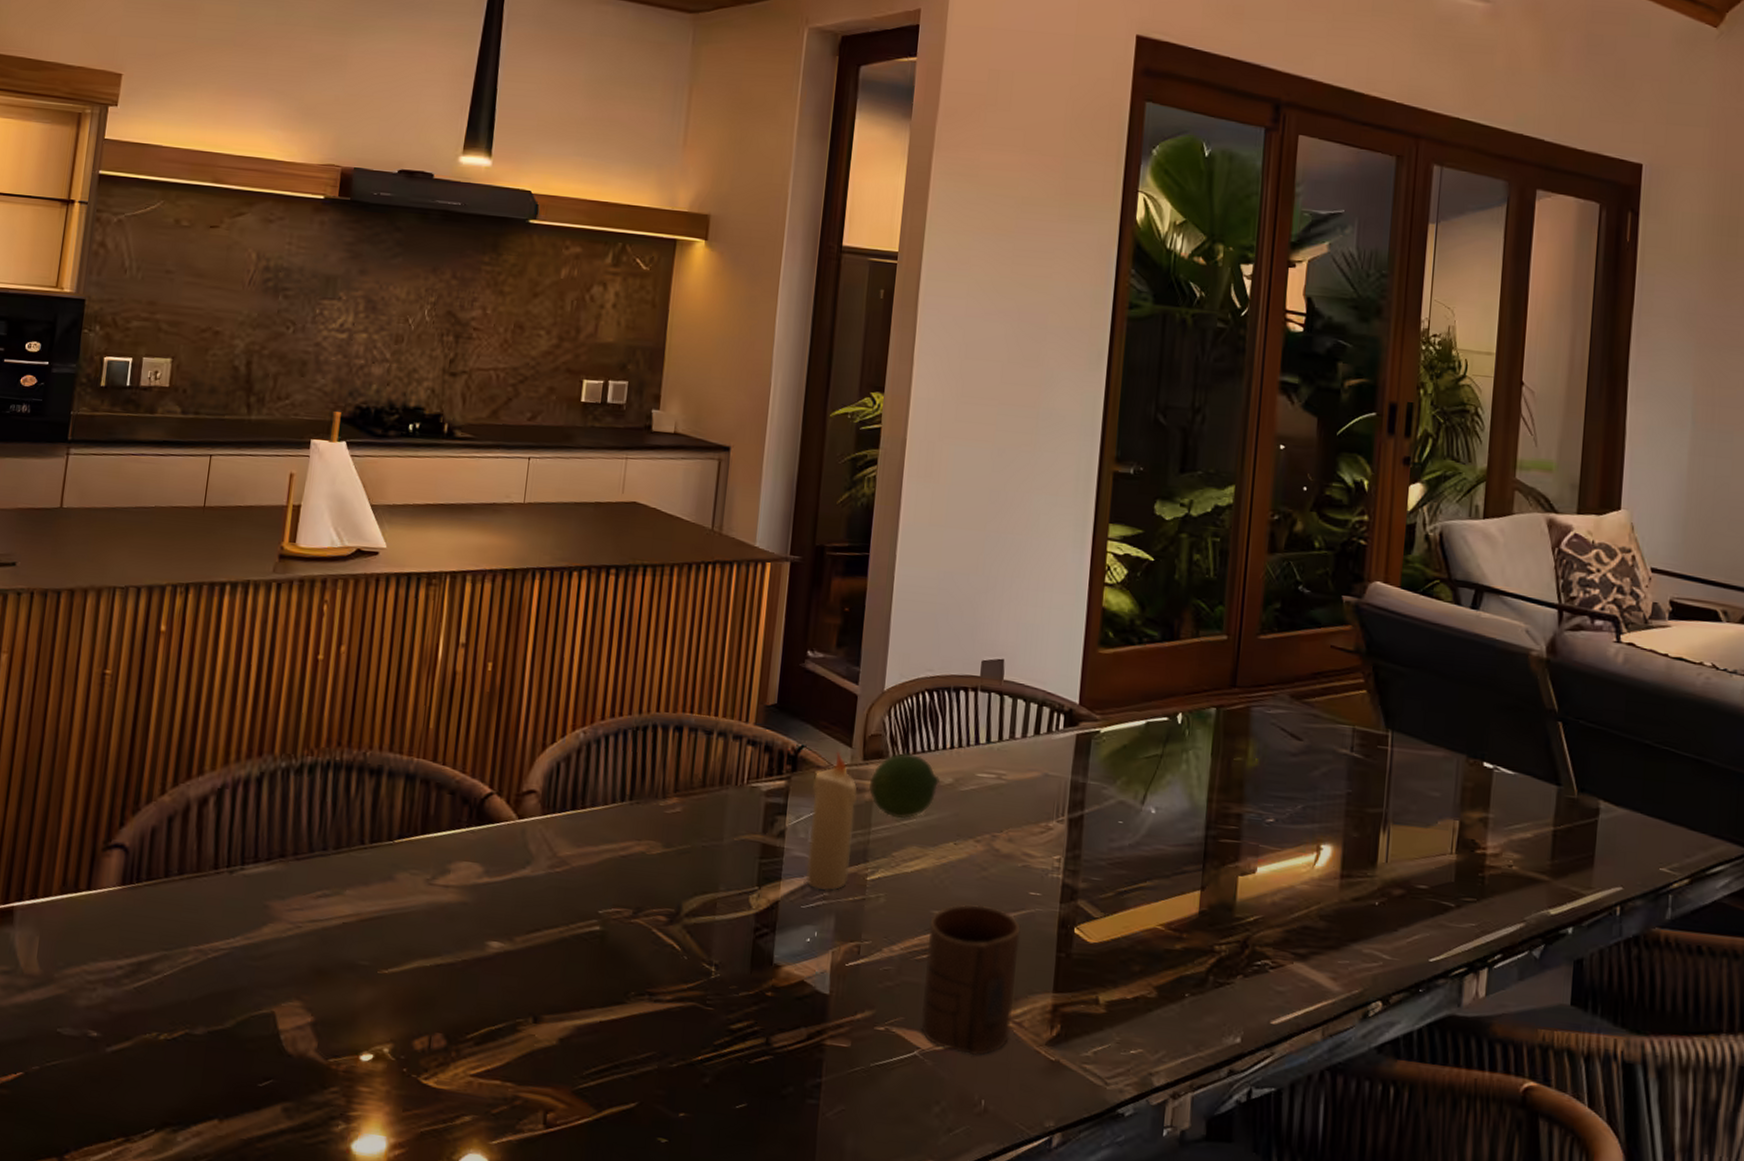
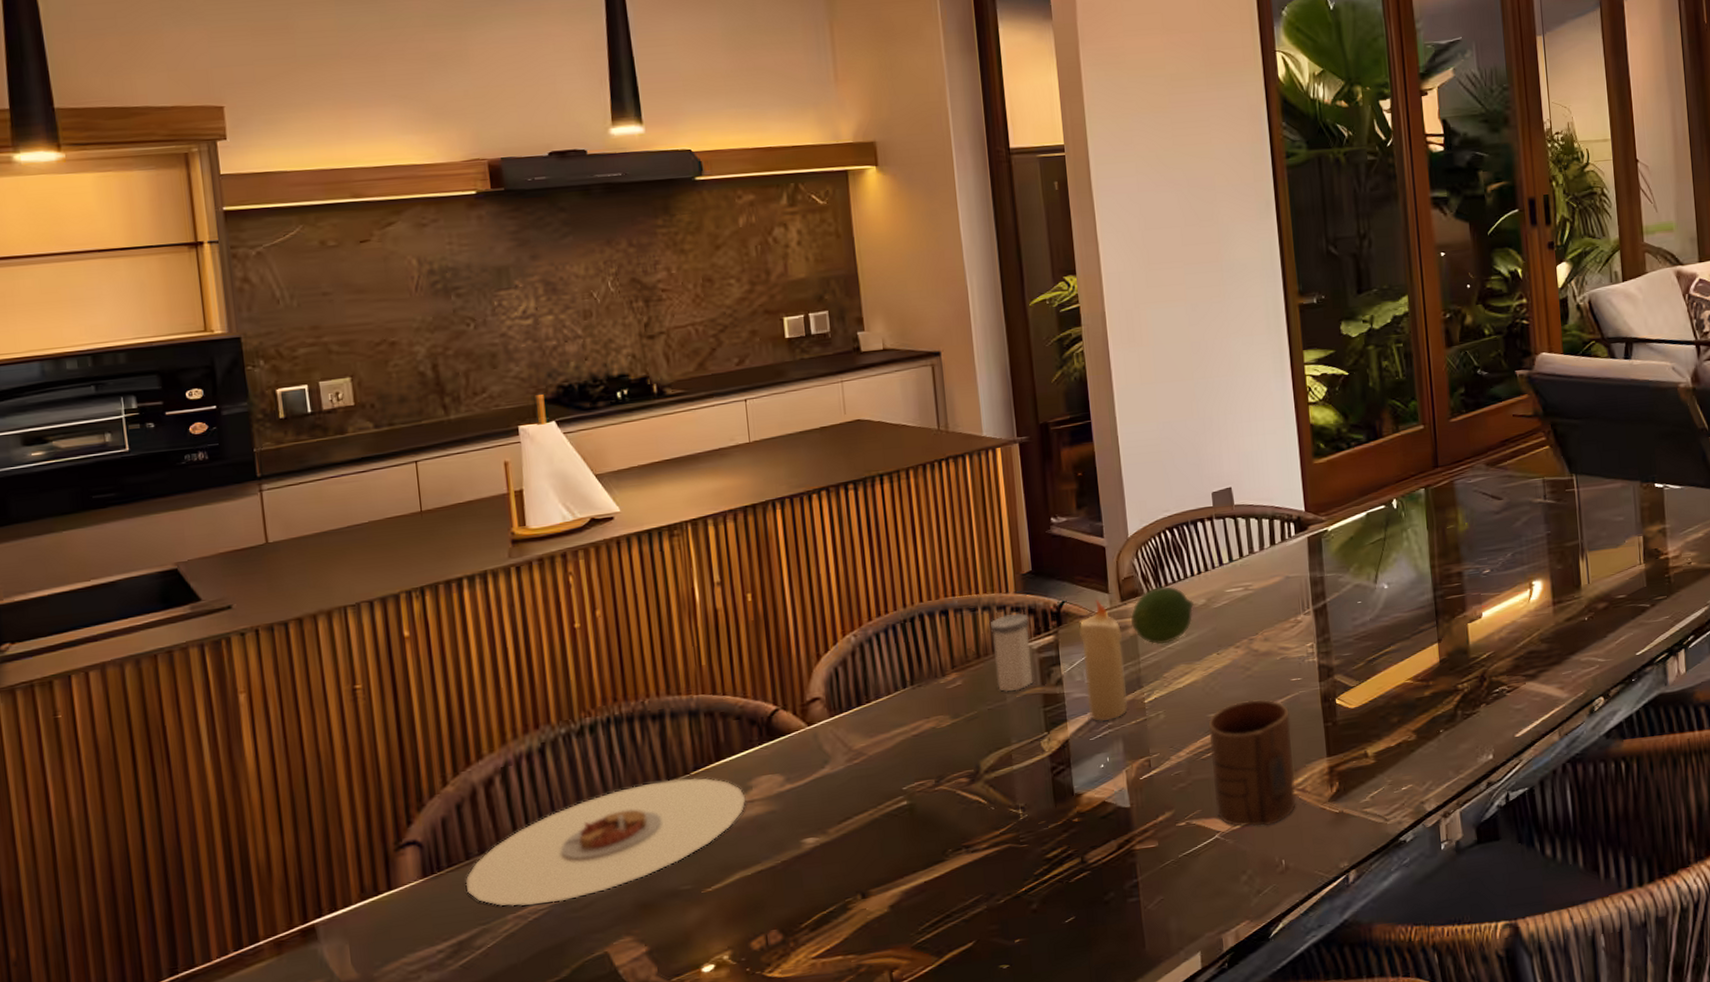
plate: none [158,840,442,946] -> present [465,777,746,907]
salt shaker: none [717,746,764,833] -> present [990,612,1034,692]

